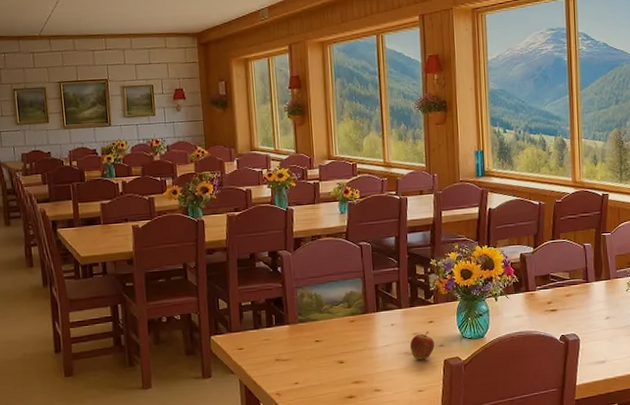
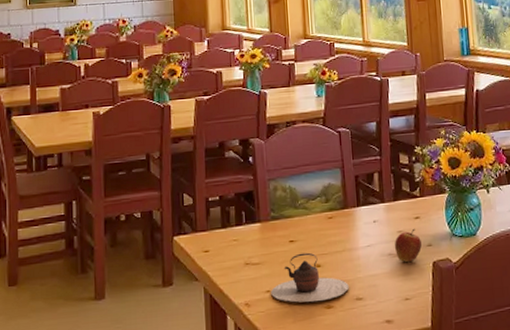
teapot: none [299,351,369,393] -> present [271,252,349,303]

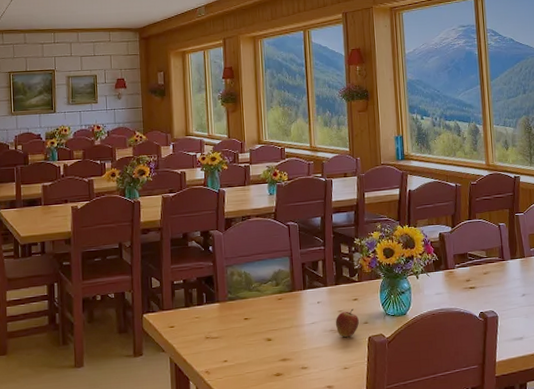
teapot: present [271,252,349,303] -> none [228,328,296,371]

